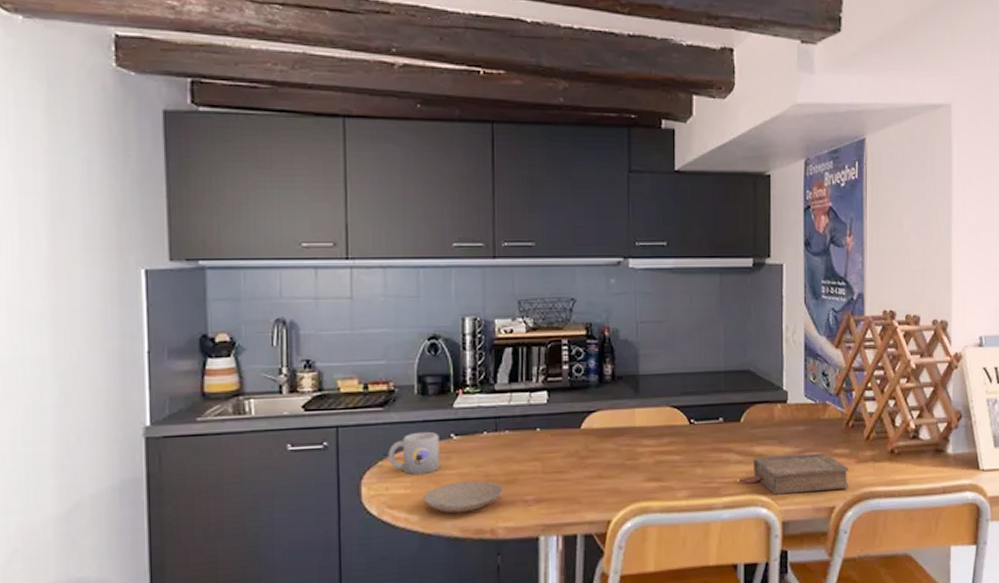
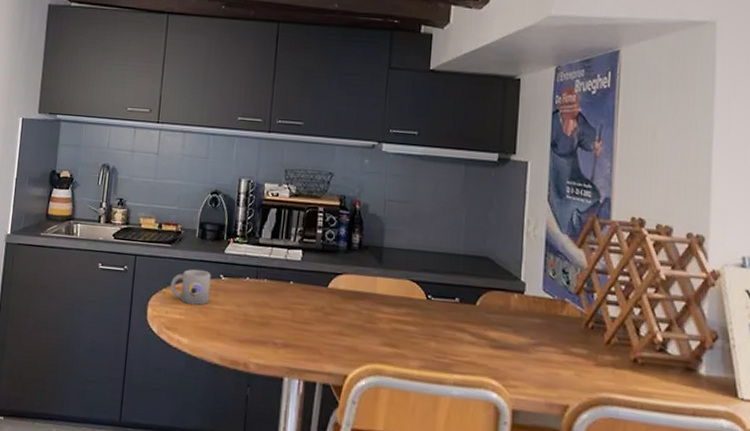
plate: present [422,481,503,514] -> none [192,316,258,344]
book: present [740,453,849,495] -> none [471,342,586,390]

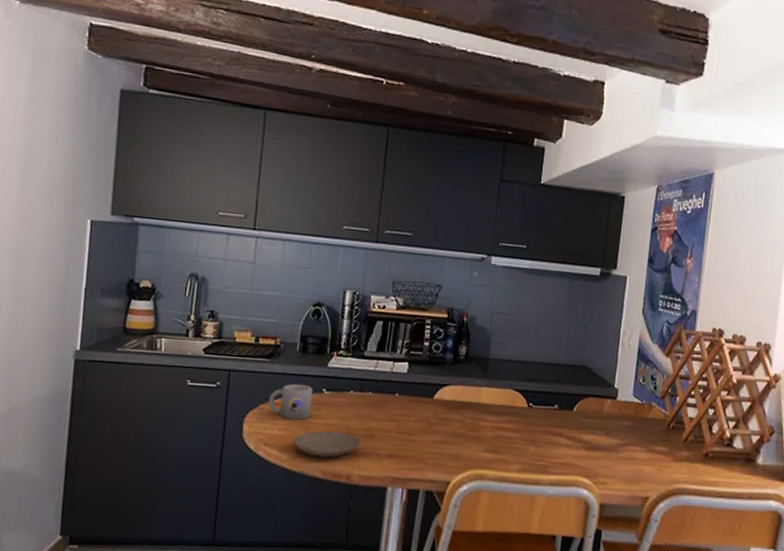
plate: none [192,316,258,344] -> present [292,430,361,458]

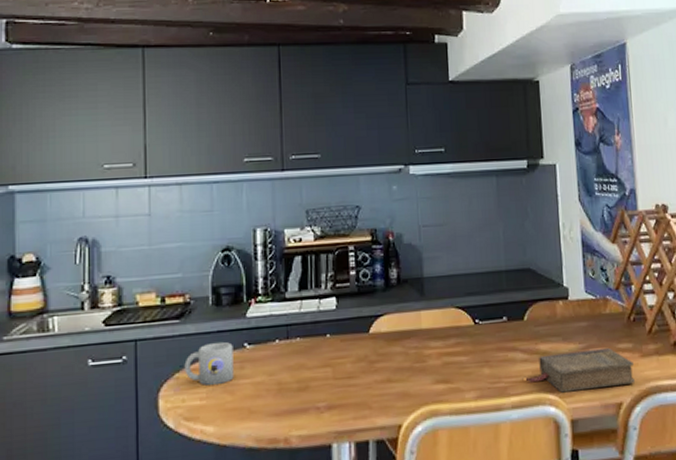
plate: present [292,430,361,458] -> none [217,389,295,424]
book: none [566,444,665,483] -> present [526,348,635,393]

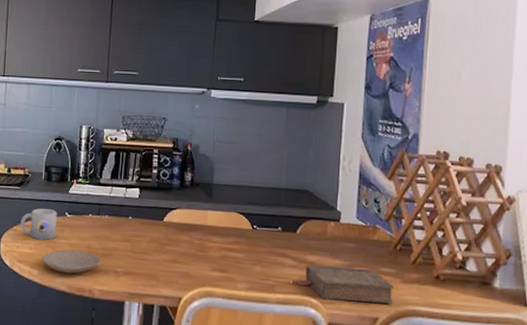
plate: none [217,389,295,424] -> present [42,249,100,274]

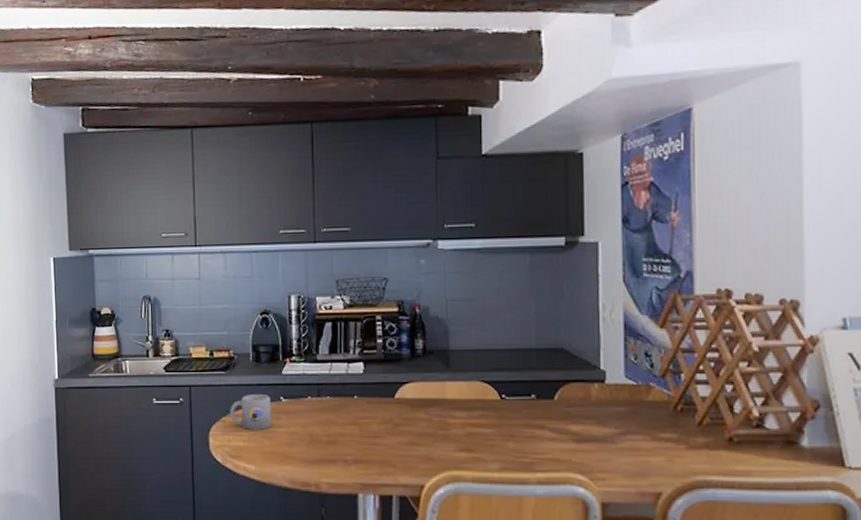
plate: present [42,249,100,274] -> none [257,439,325,467]
book: present [292,265,394,304] -> none [554,436,678,476]

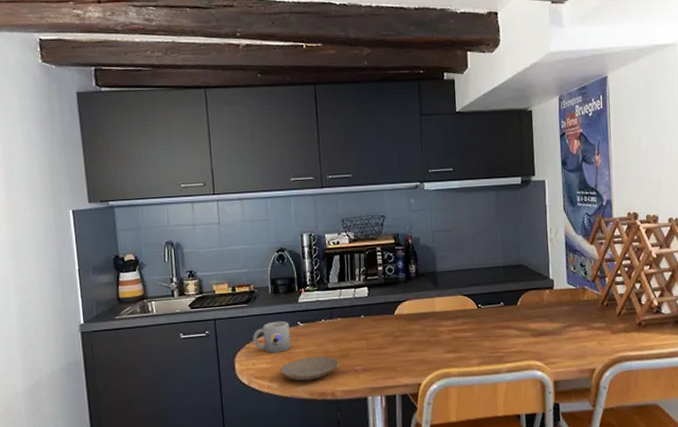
plate: none [257,439,325,467] -> present [279,356,339,381]

